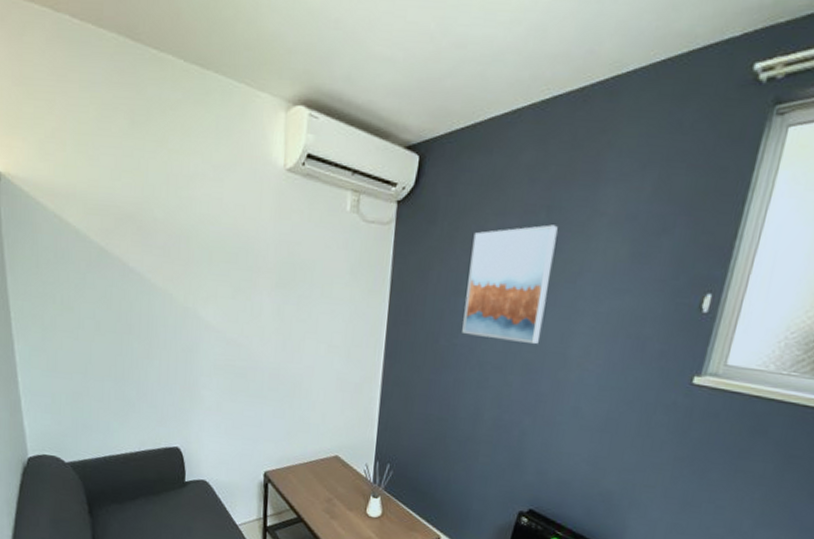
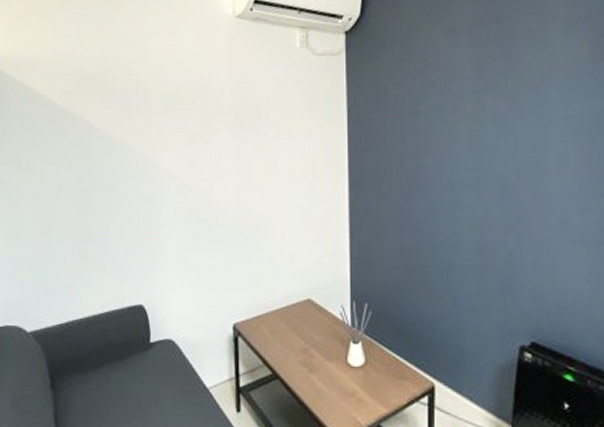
wall art: present [462,224,558,344] -> none [425,35,511,156]

